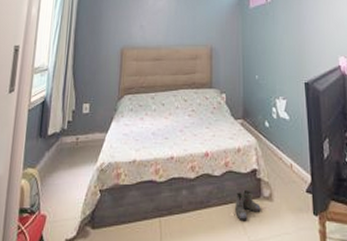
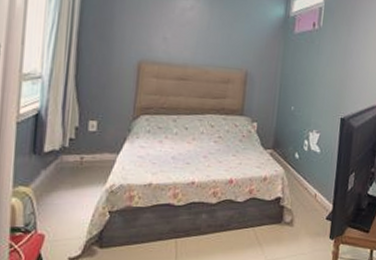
boots: present [234,189,261,222] -> none [254,215,281,244]

